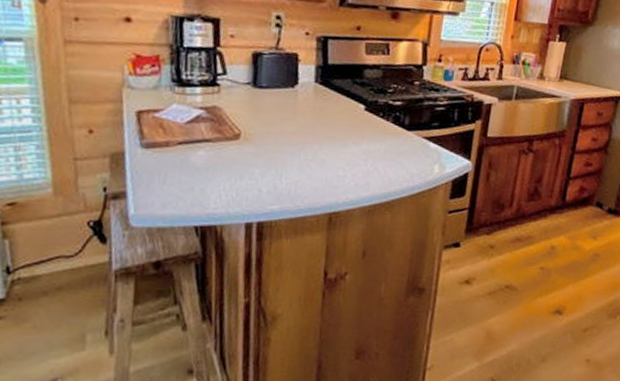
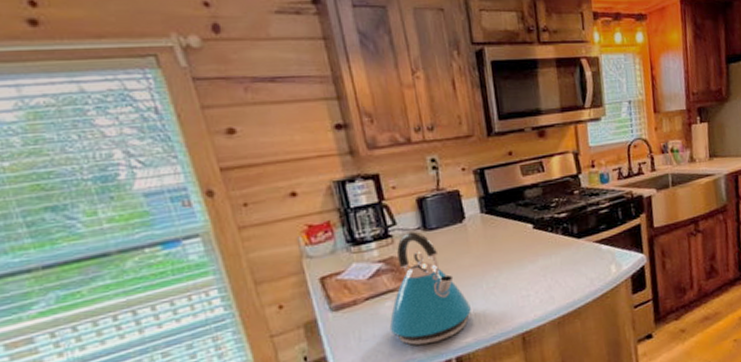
kettle: none [196,85,284,203] -> present [389,231,471,346]

